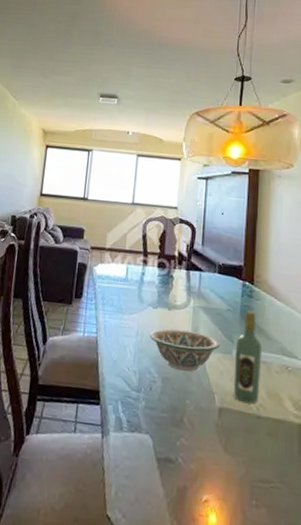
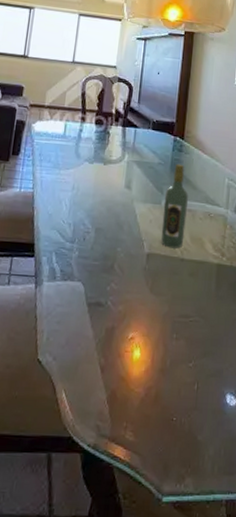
decorative bowl: present [150,328,220,372] -> none [85,182,151,222]

